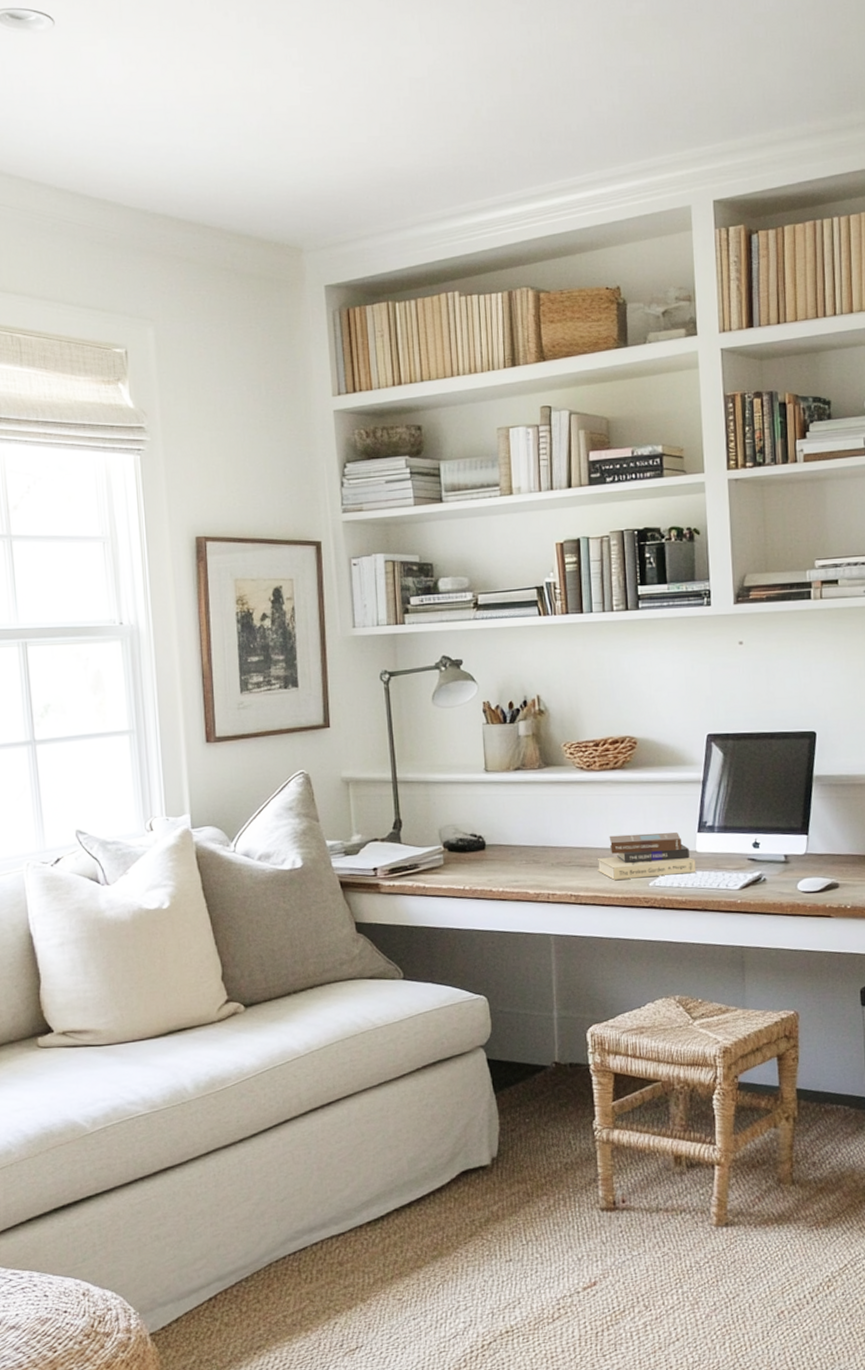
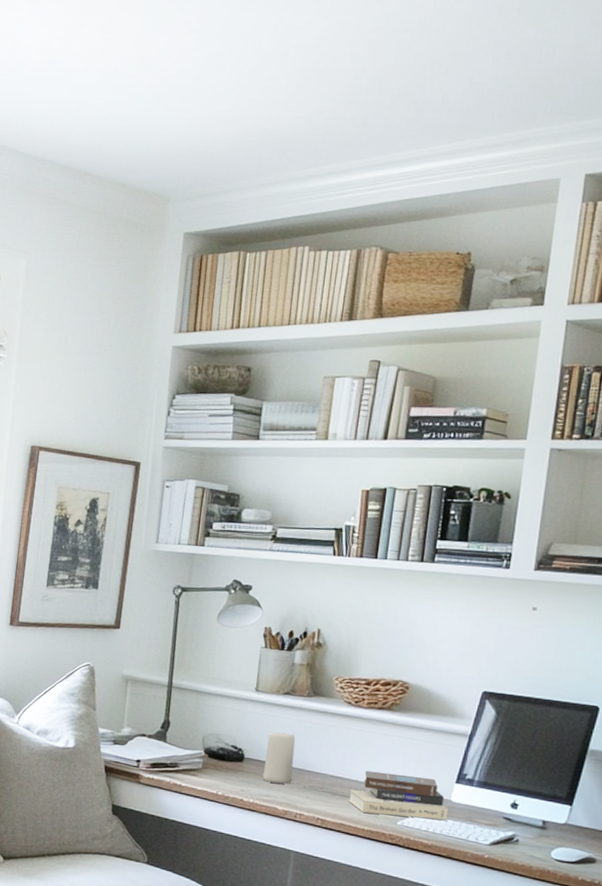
candle: none [506,810,539,867] -> present [262,732,296,785]

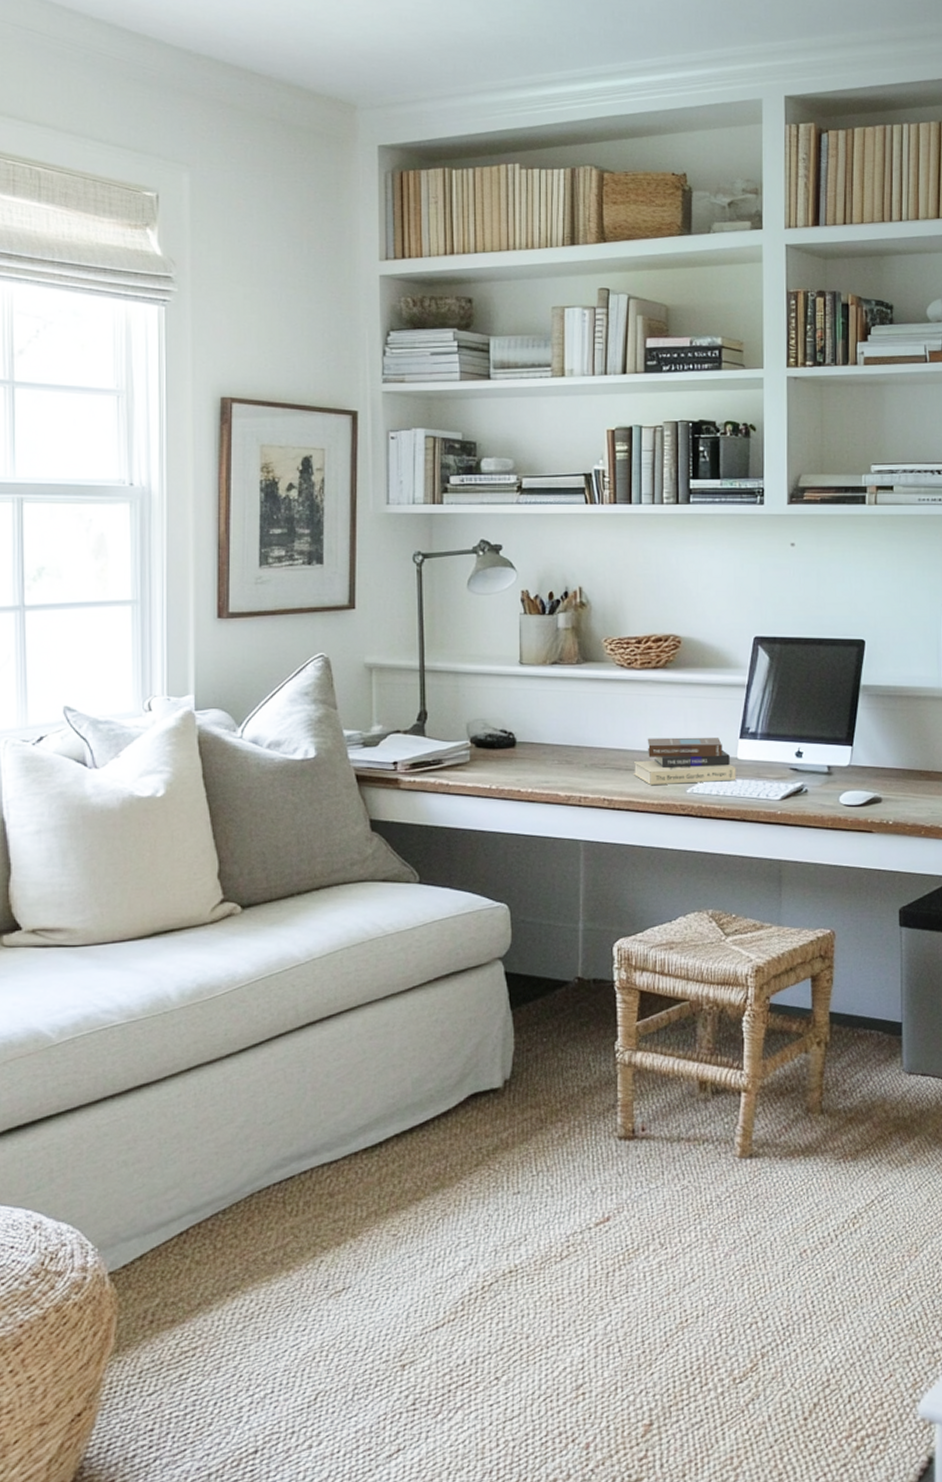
candle: present [262,732,296,785] -> none [539,708,572,767]

